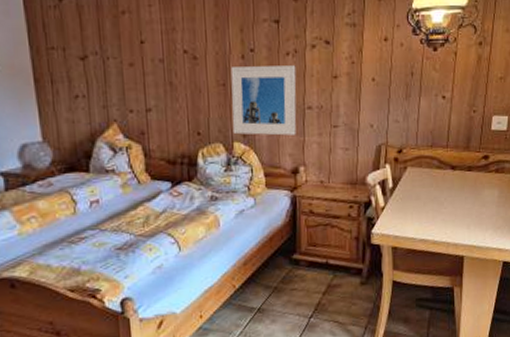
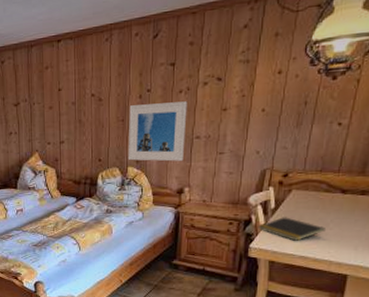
notepad: none [378,197,440,223] -> present [258,217,325,241]

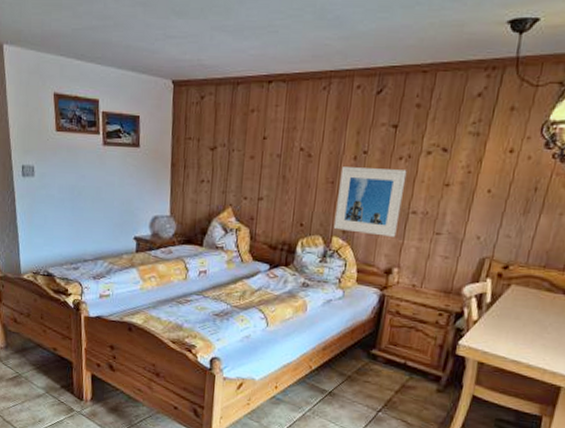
notepad: present [258,217,325,241] -> none [469,314,543,343]

